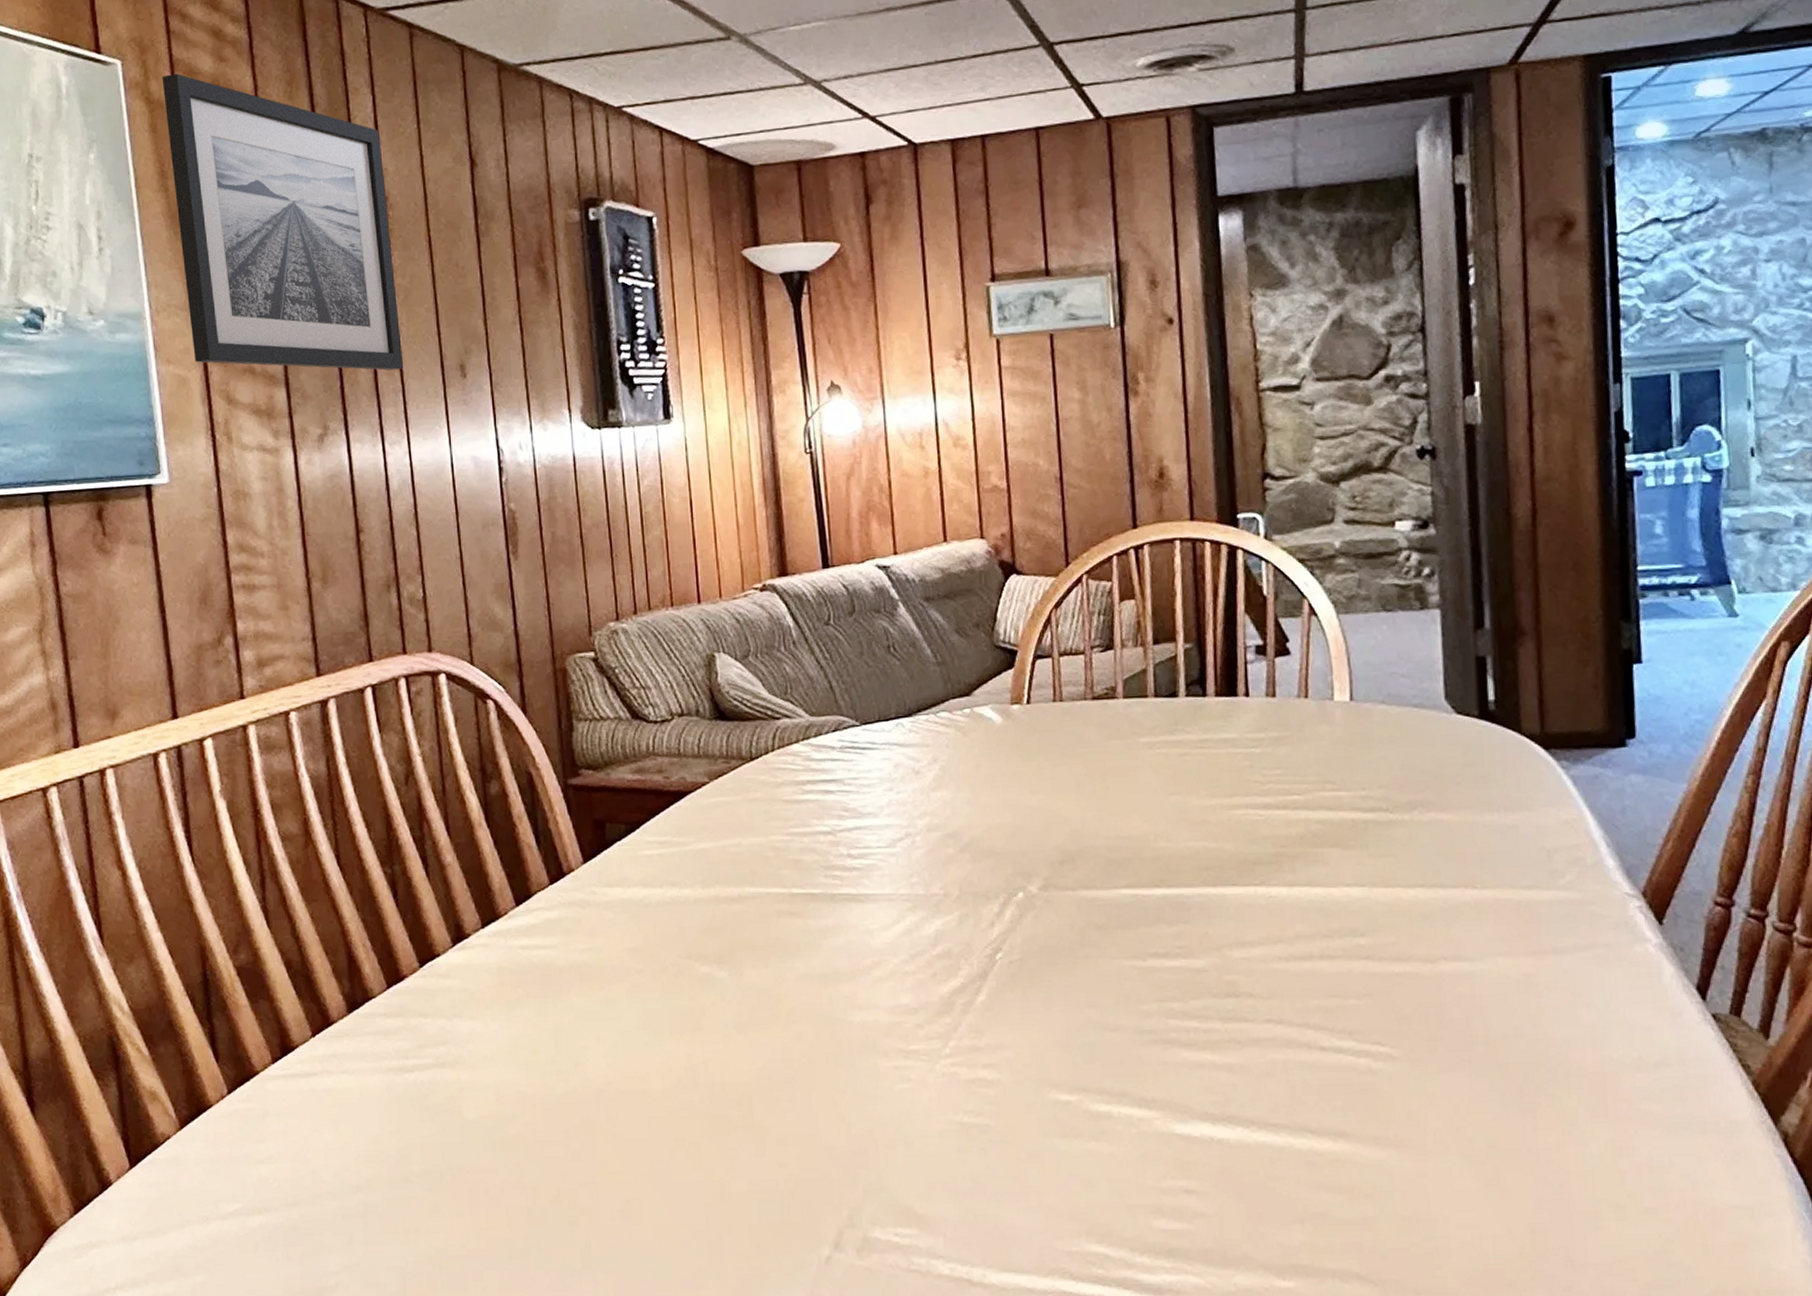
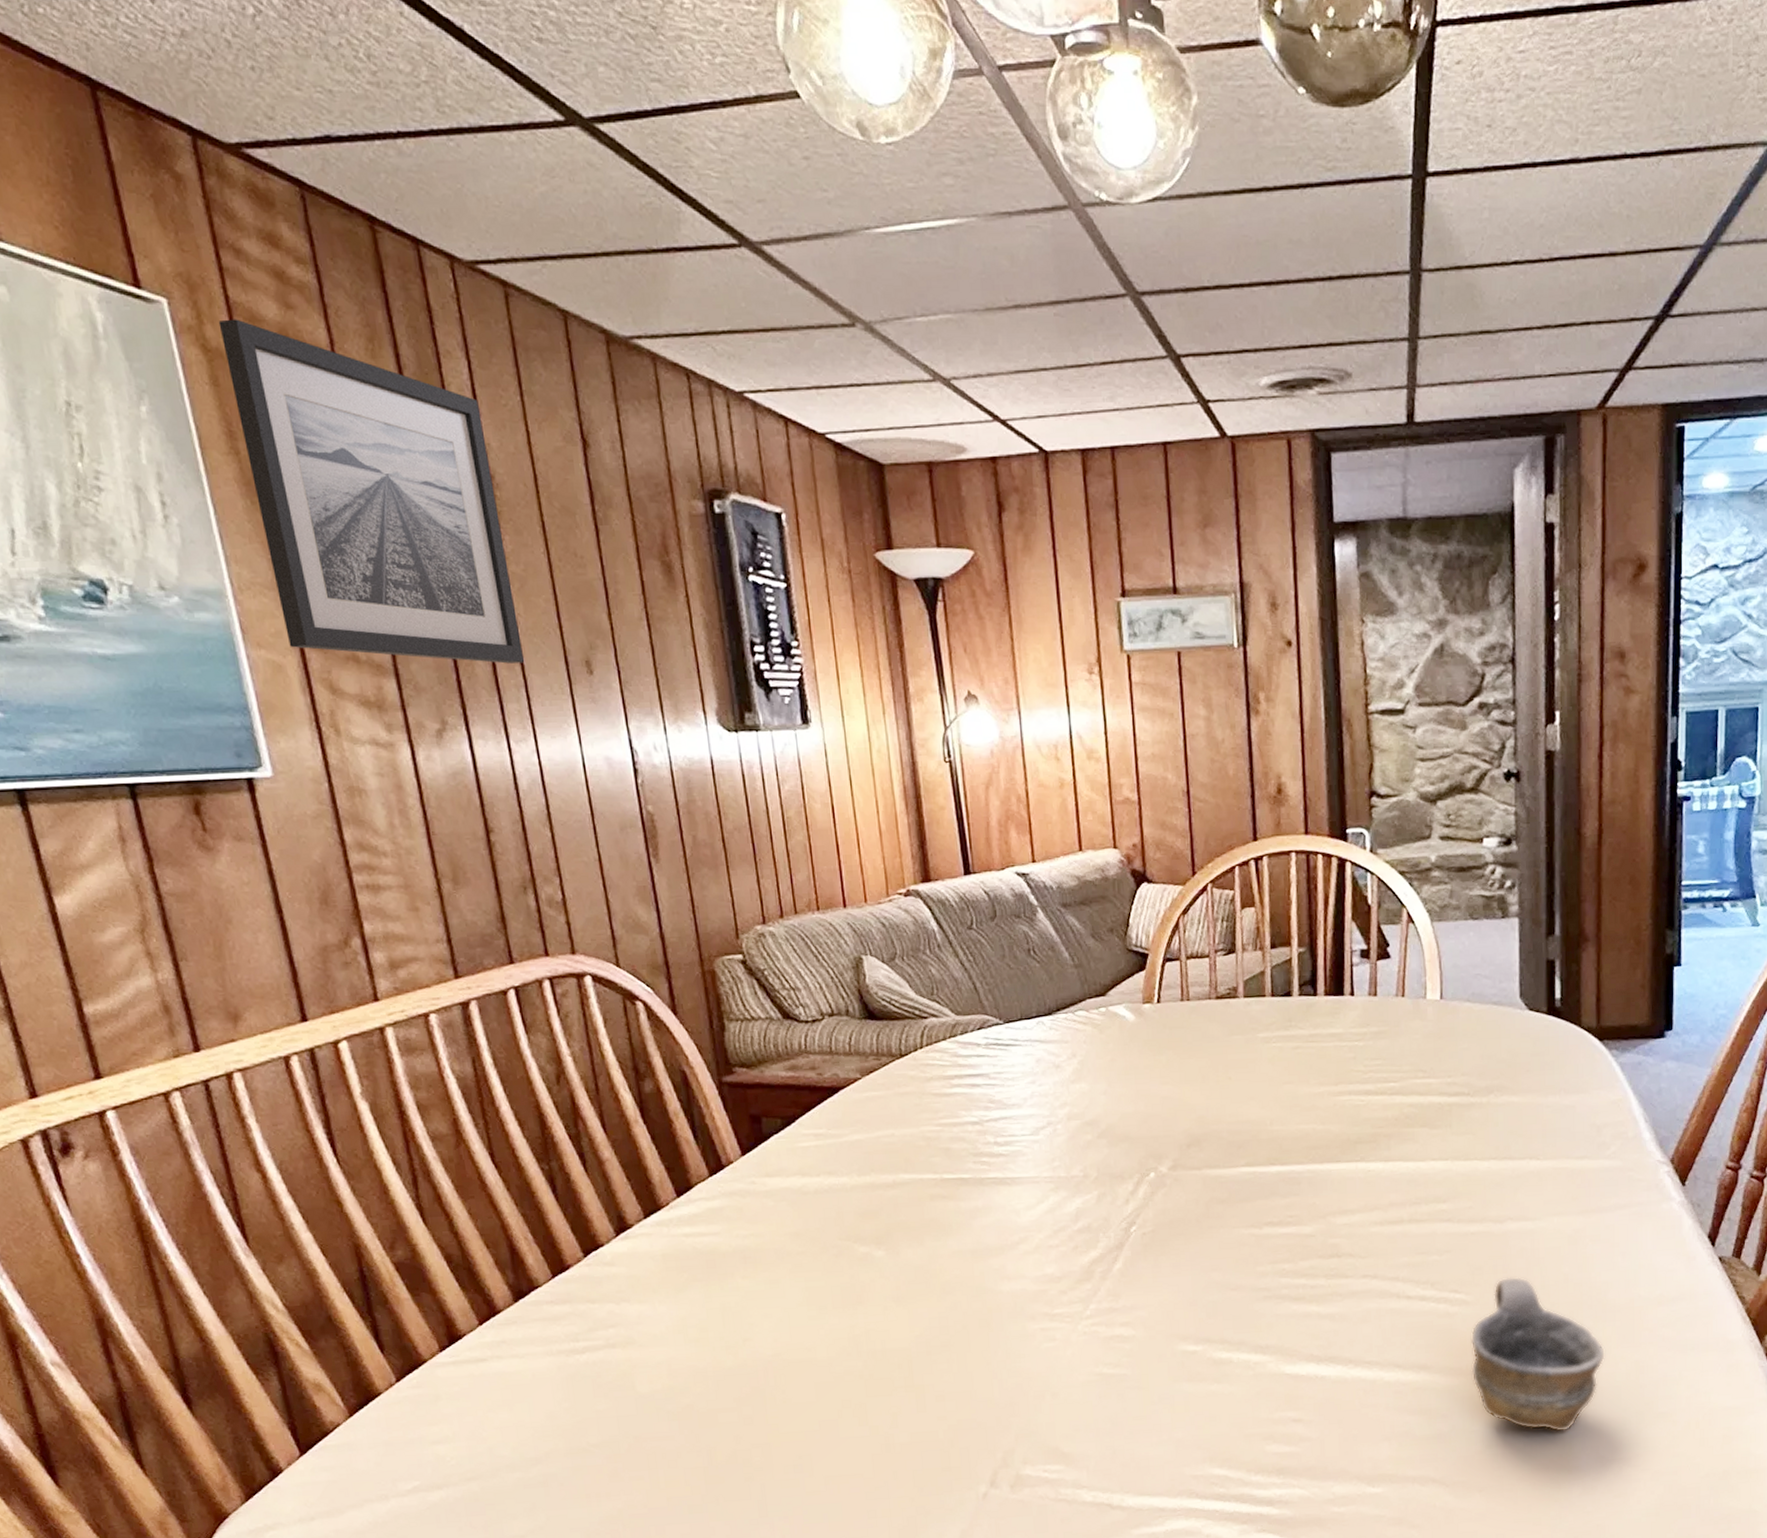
cup: none [1399,1028,1572,1226] -> present [1470,1276,1606,1433]

